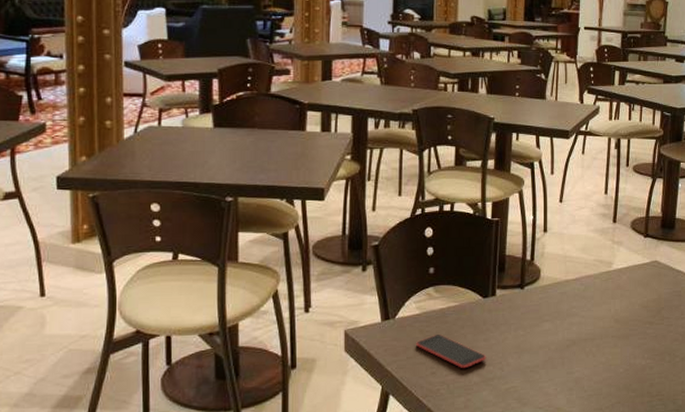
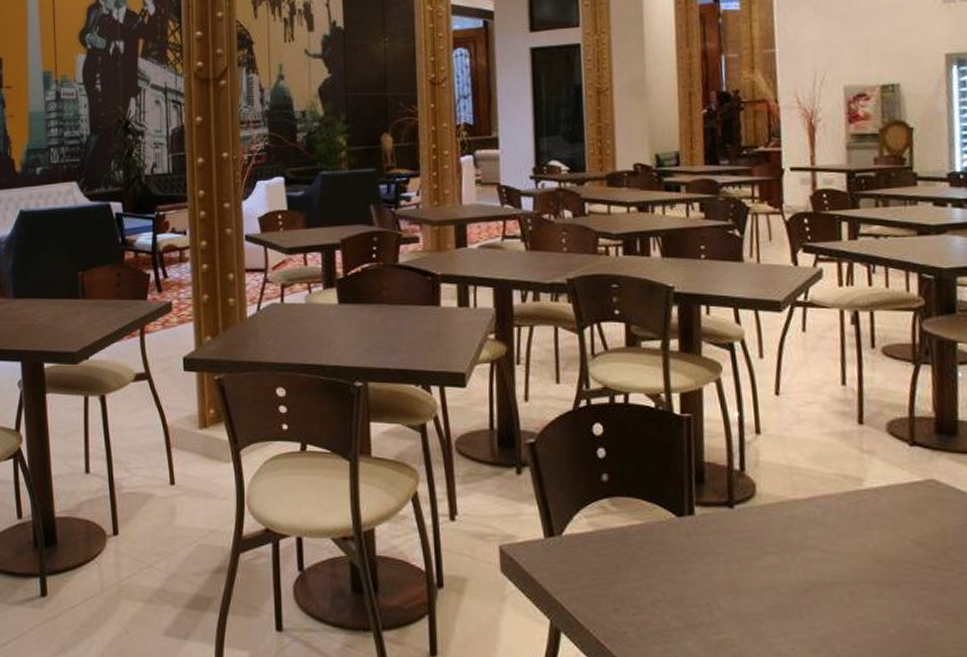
smartphone: present [416,335,487,368] -> none [591,560,688,607]

